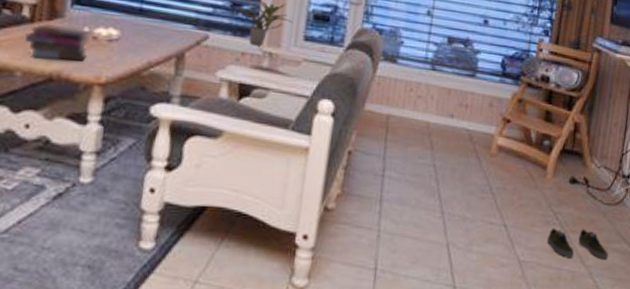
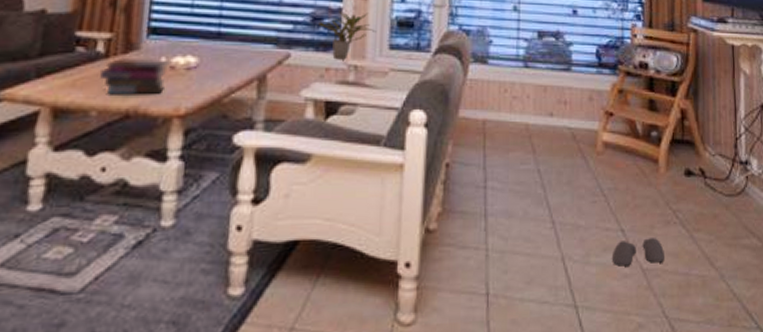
slippers: none [492,234,541,257] -> present [611,238,664,266]
shoe: present [546,228,608,260] -> none [669,225,738,260]

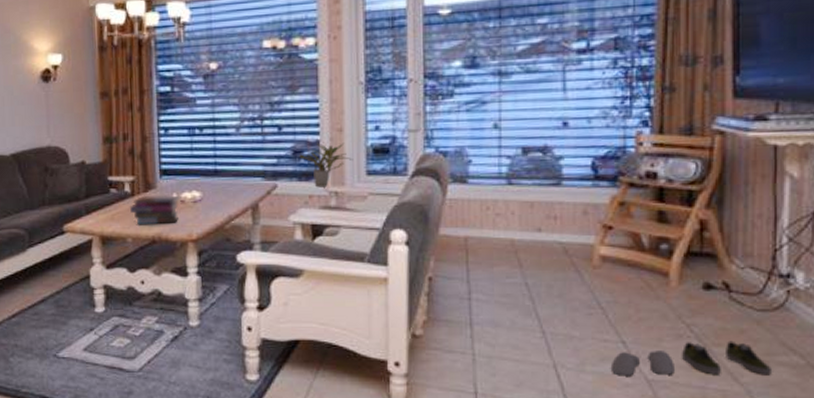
shoe: none [669,225,738,260] -> present [681,340,771,375]

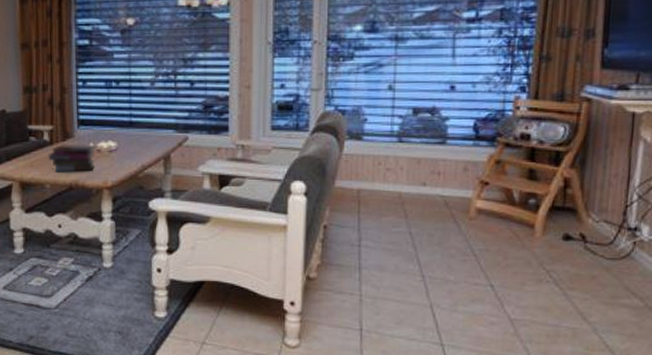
potted plant: present [299,142,354,188] -> none [209,98,260,141]
slippers: present [610,351,674,376] -> none [479,293,534,316]
shoe: present [681,340,771,375] -> none [540,285,615,316]

